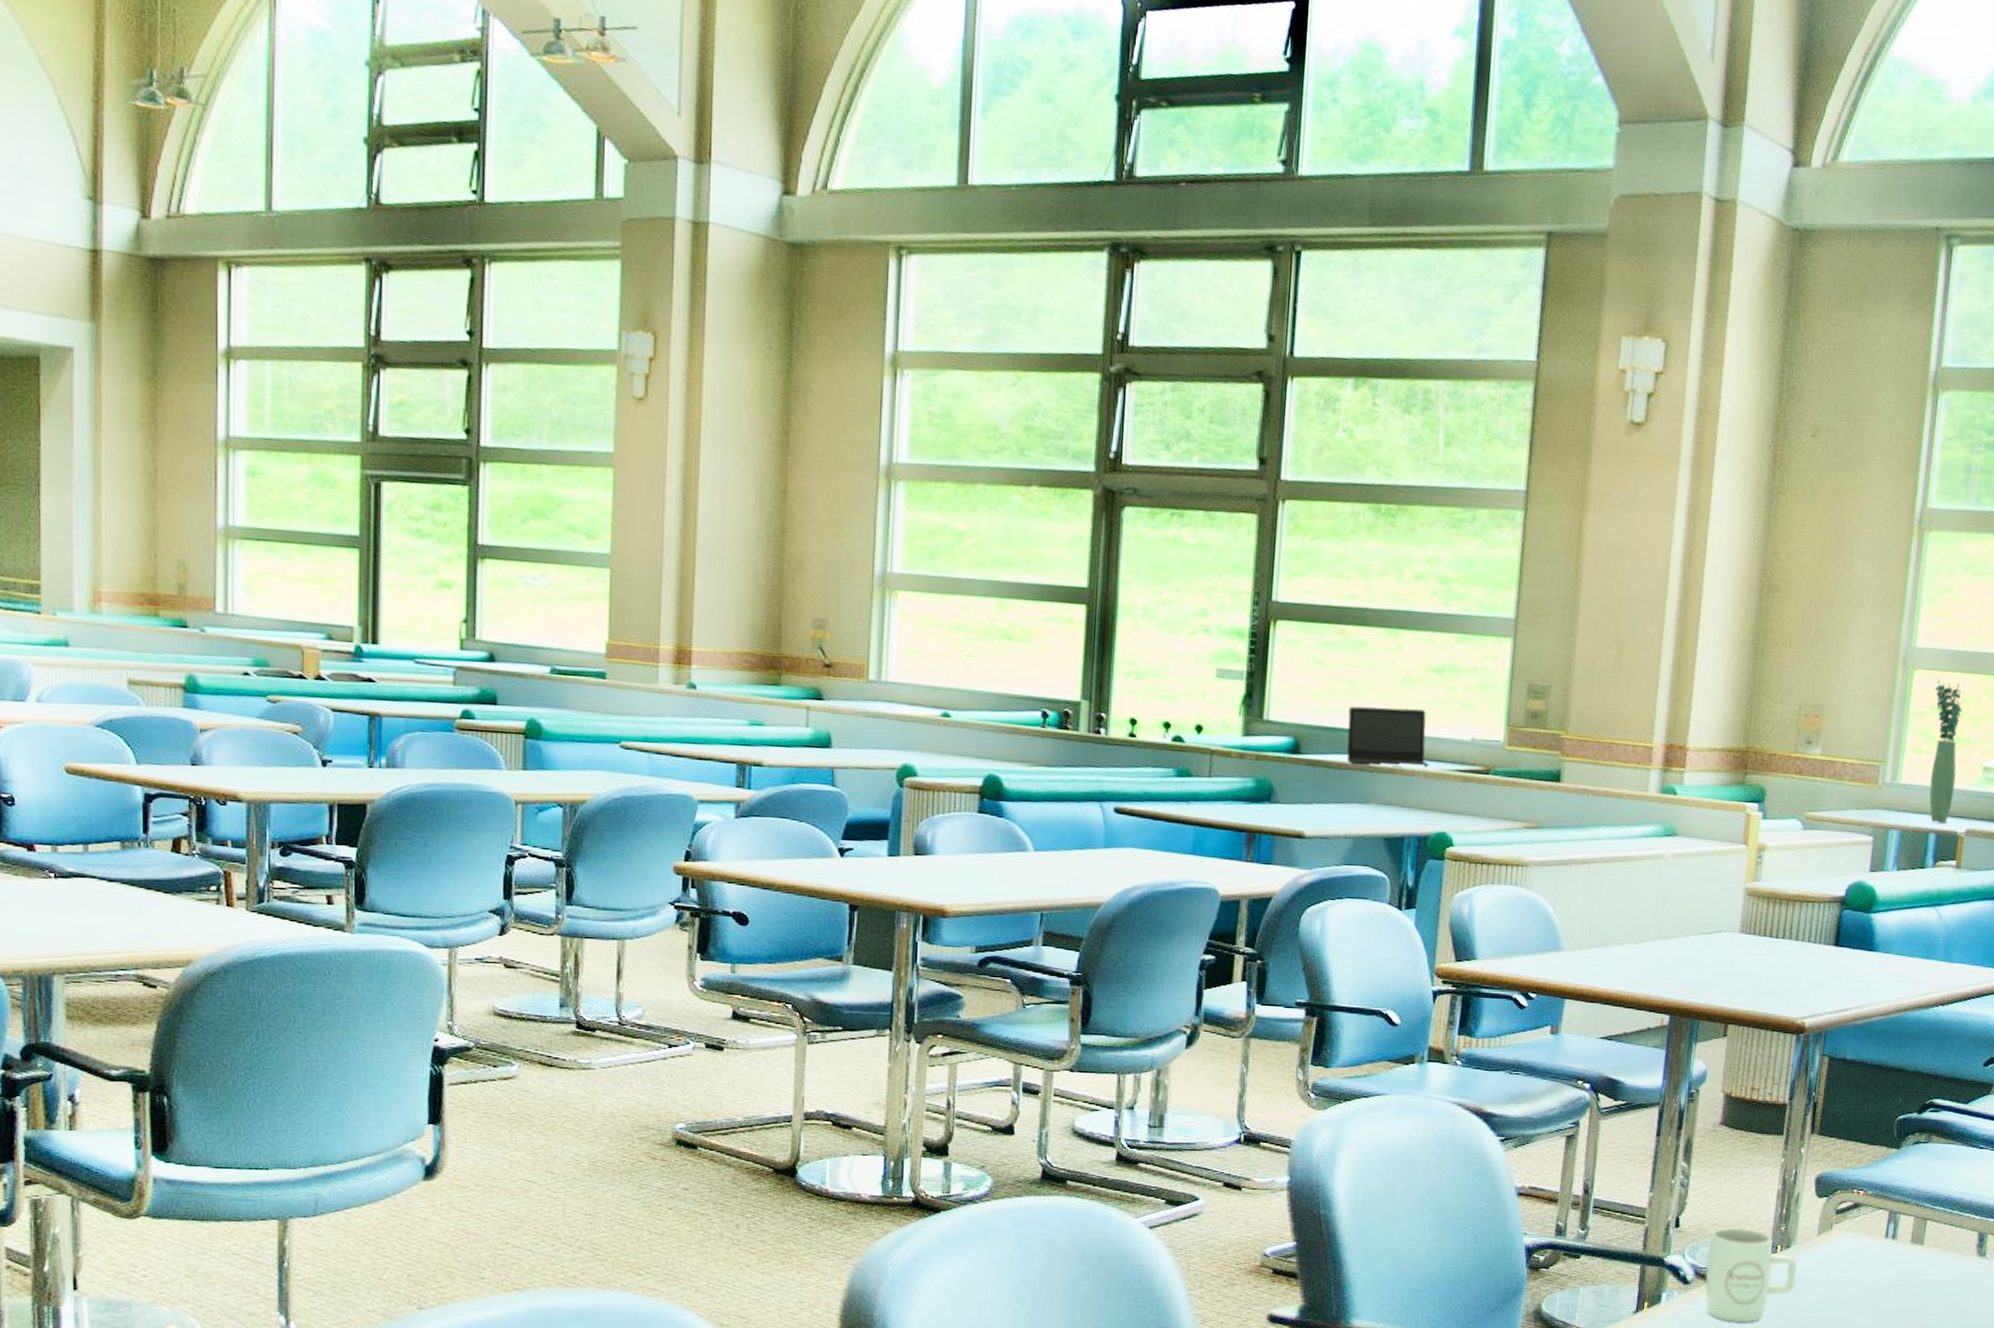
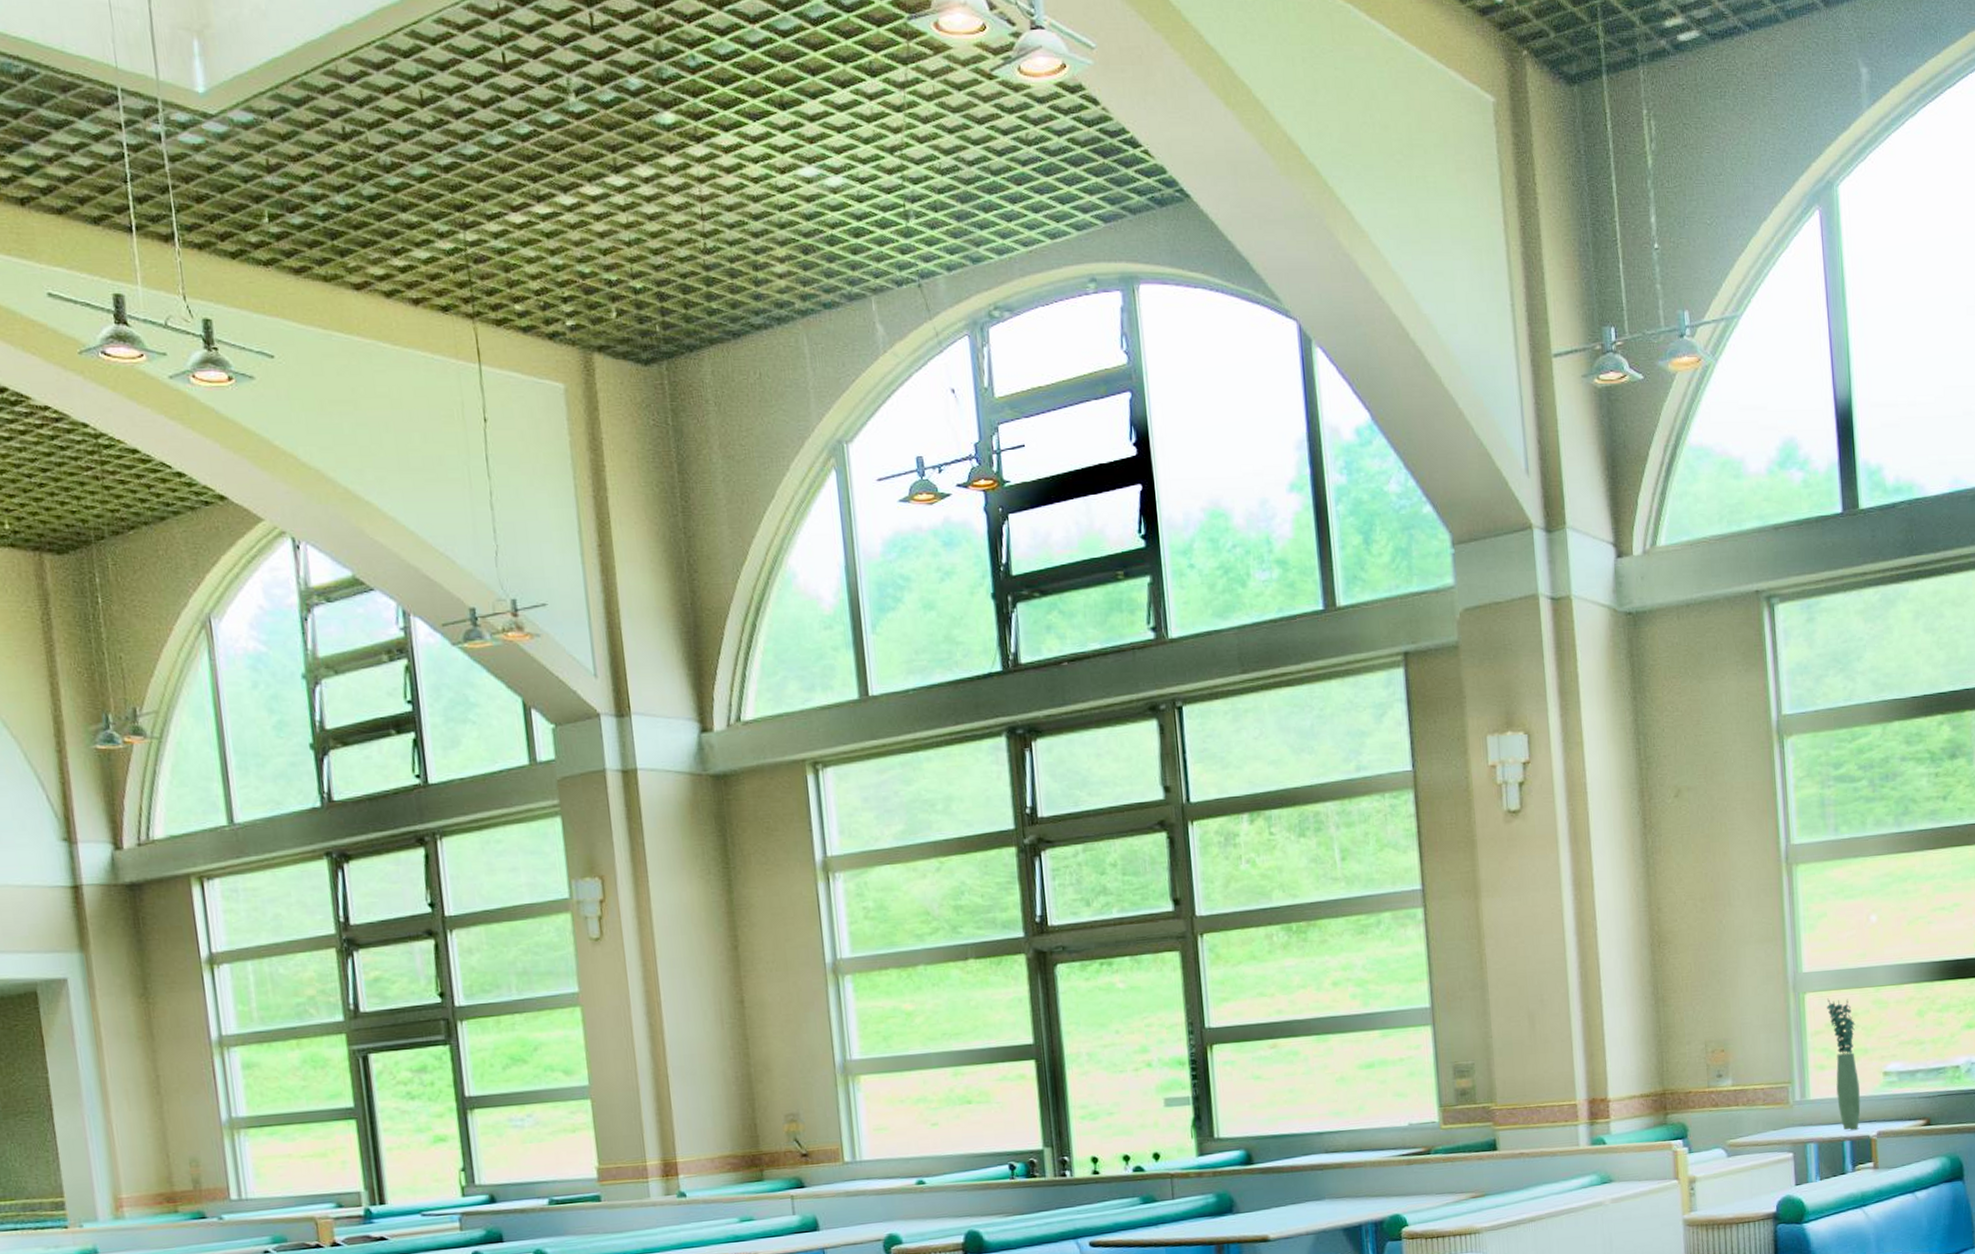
laptop: present [1346,706,1429,768] -> none [1291,1105,1374,1167]

